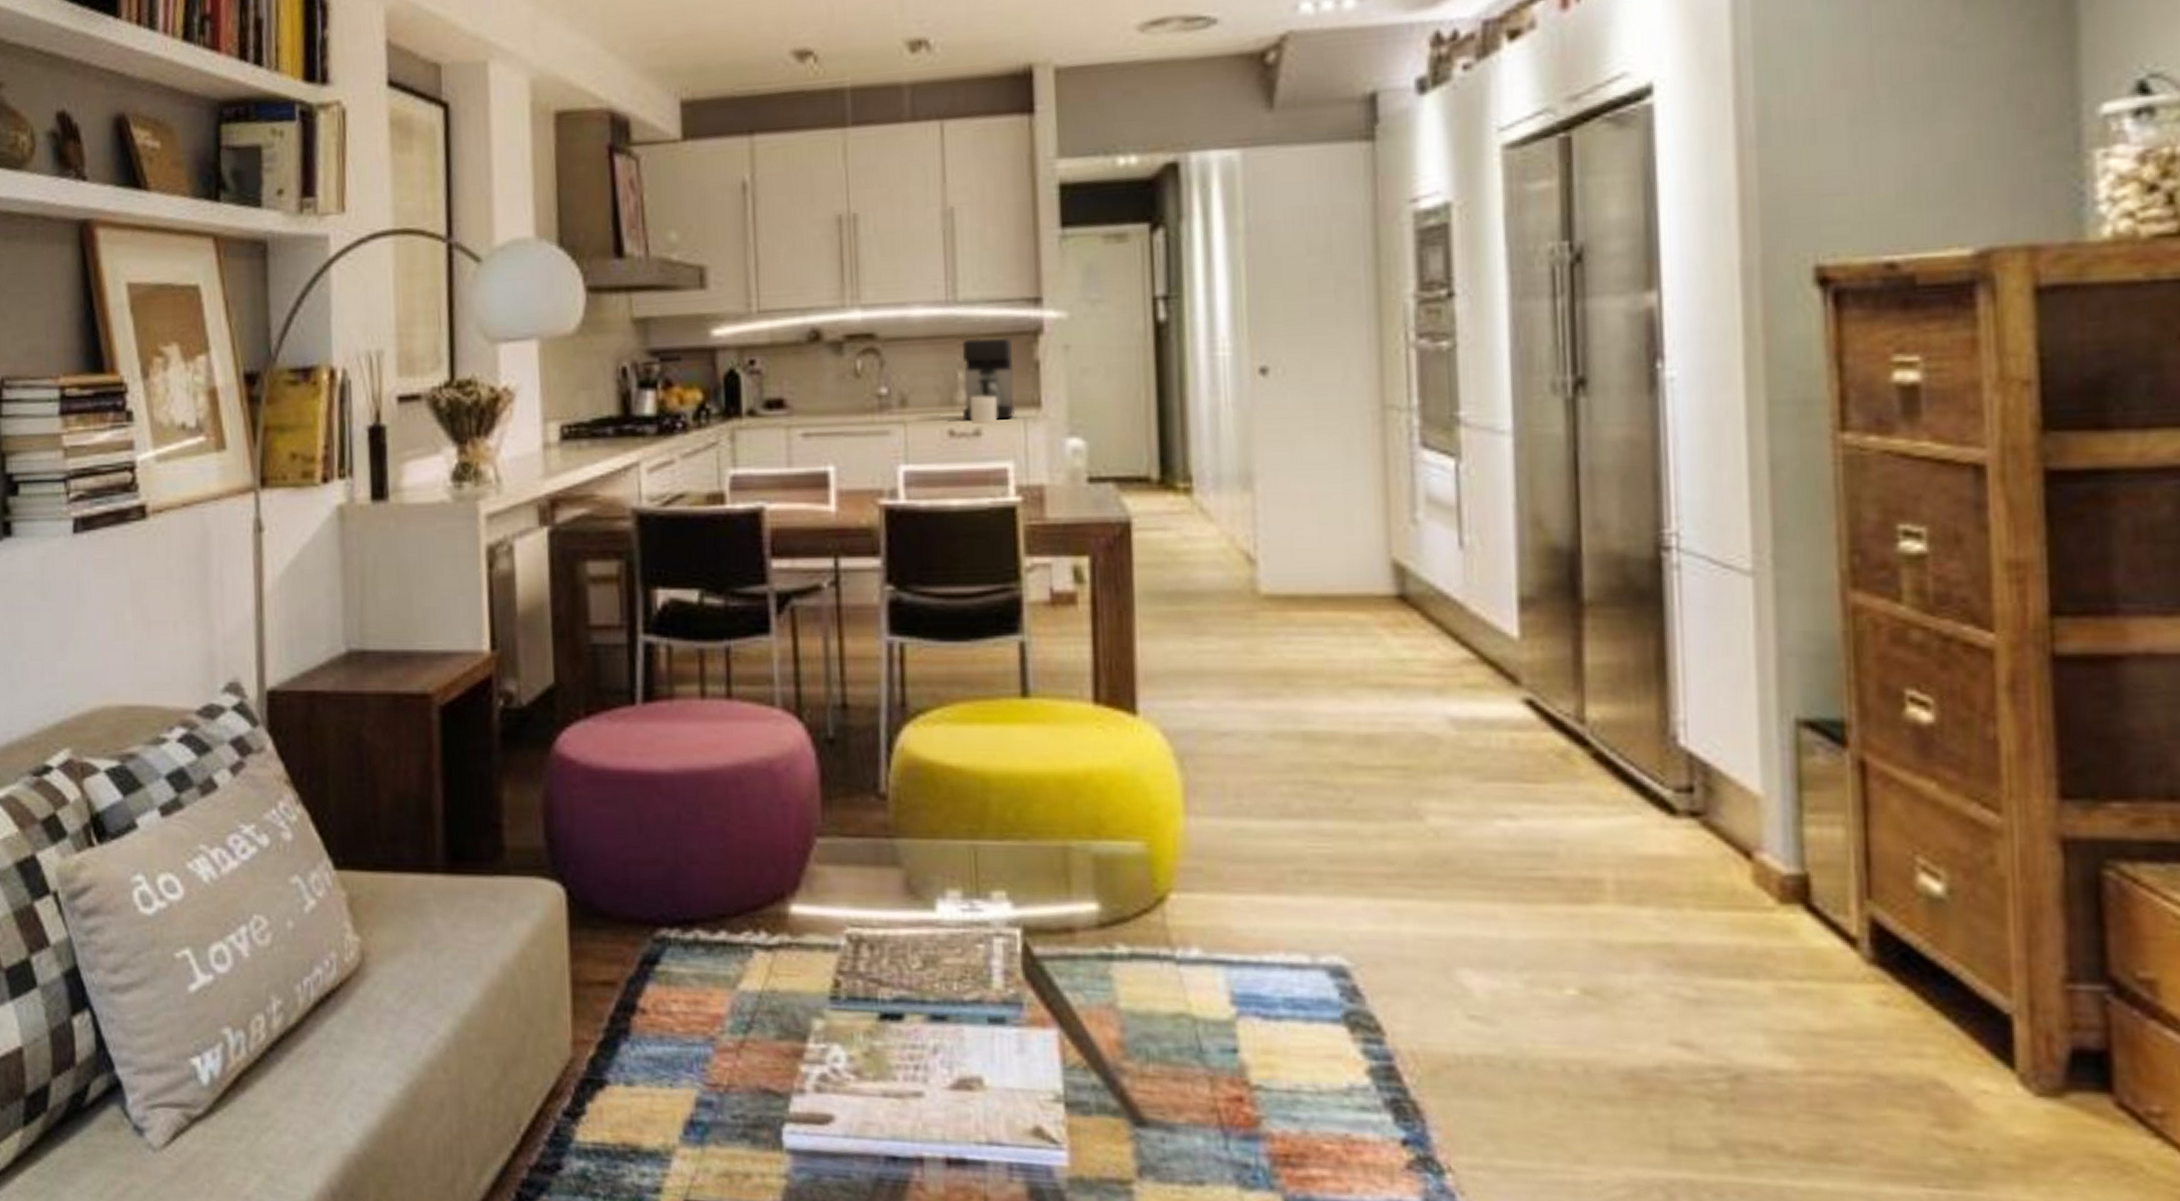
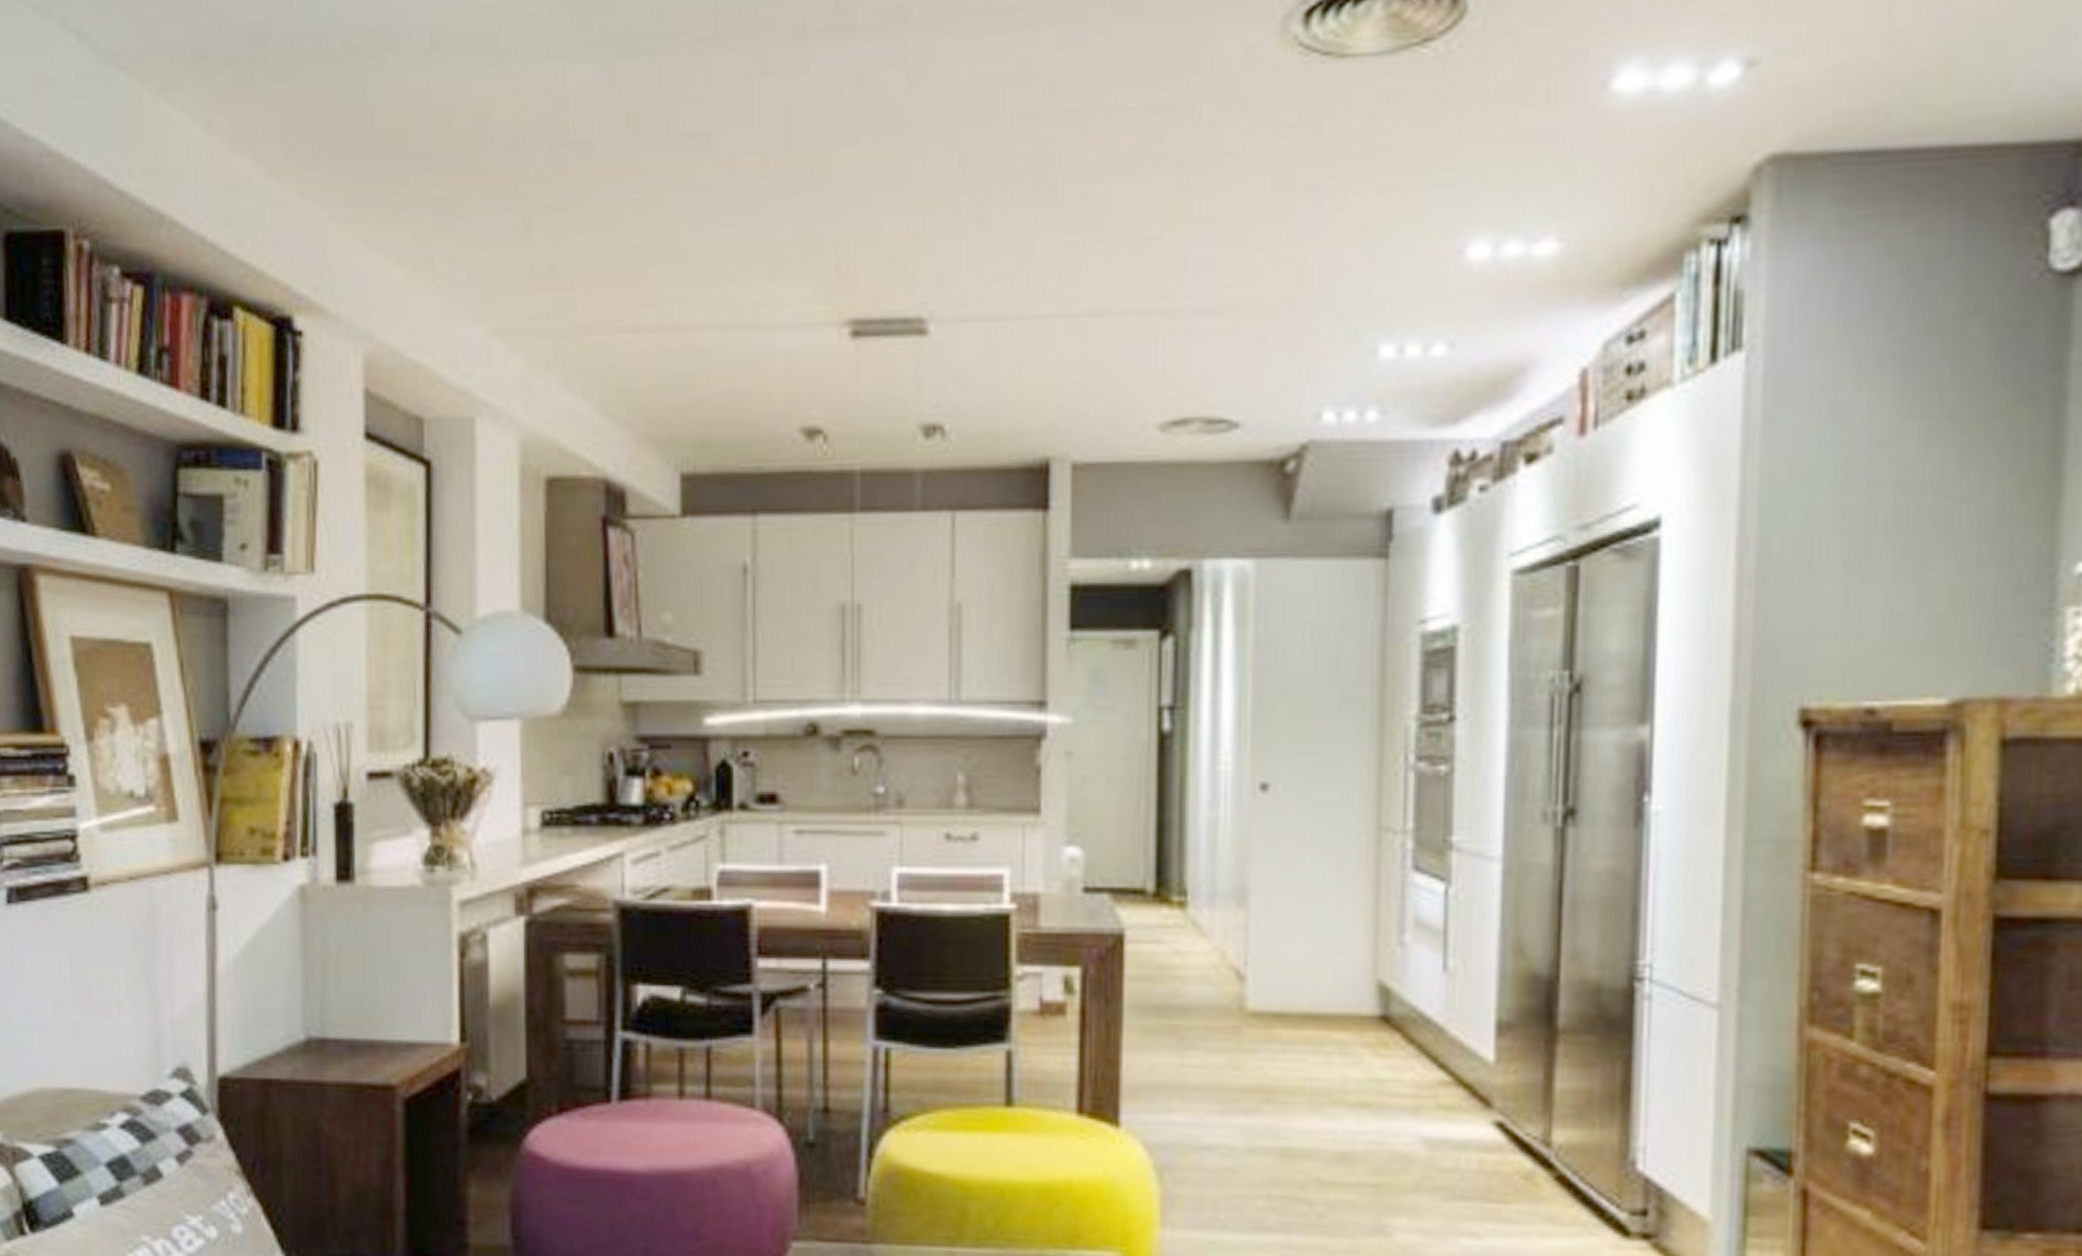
coffee maker: present [963,337,1016,421] -> none [961,739,1015,825]
mug: present [970,395,999,424] -> none [968,799,997,829]

